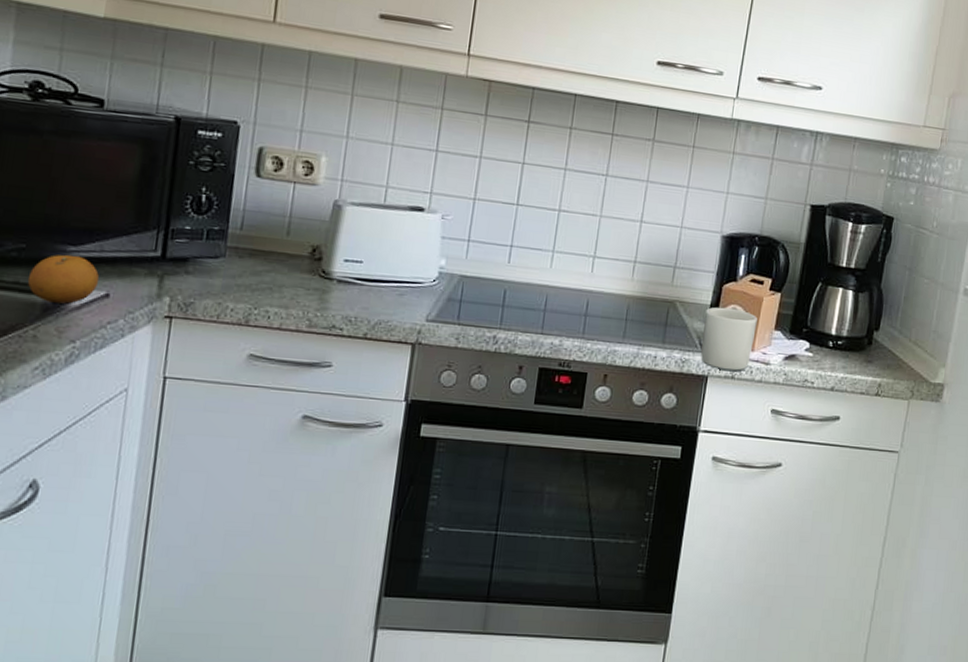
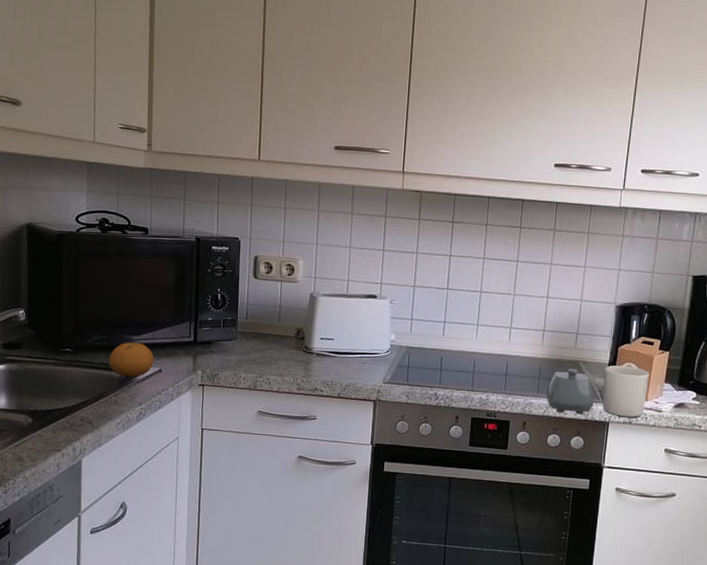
sugar bowl: none [633,309,692,367] -> present [546,368,594,415]

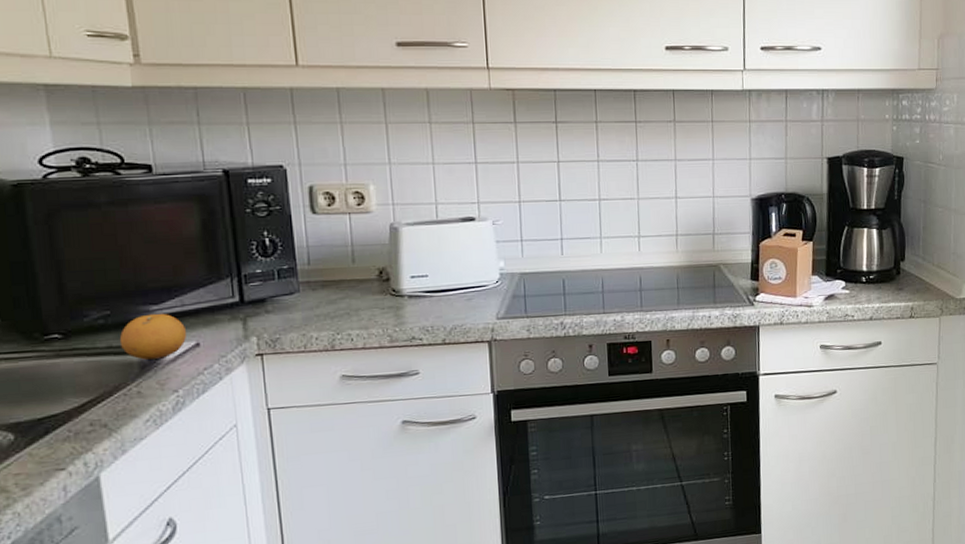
sugar bowl: present [546,368,594,415] -> none [688,273,741,324]
mug: present [602,365,650,418] -> none [748,262,796,319]

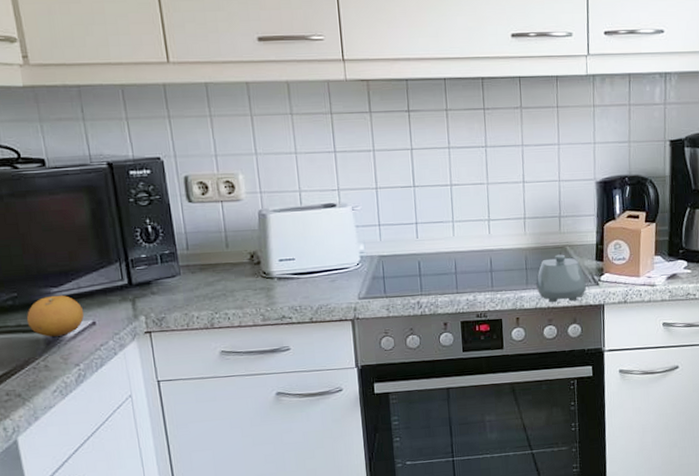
sugar bowl: none [688,273,741,324] -> present [536,254,586,303]

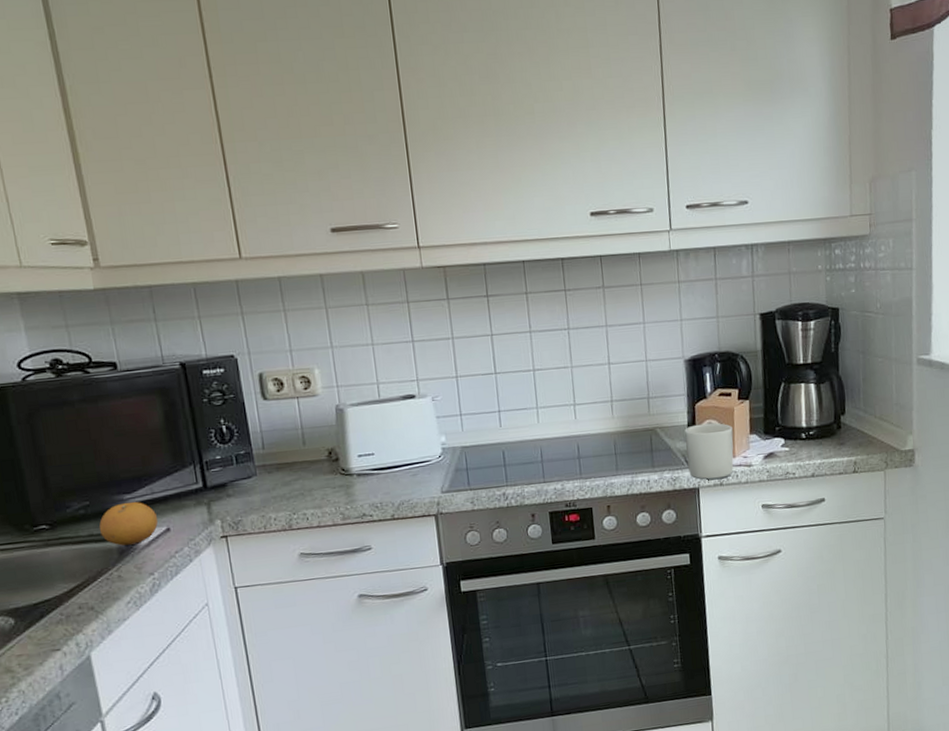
sugar bowl: present [536,254,586,303] -> none [626,437,680,489]
mug: none [593,243,639,298] -> present [685,423,734,481]

